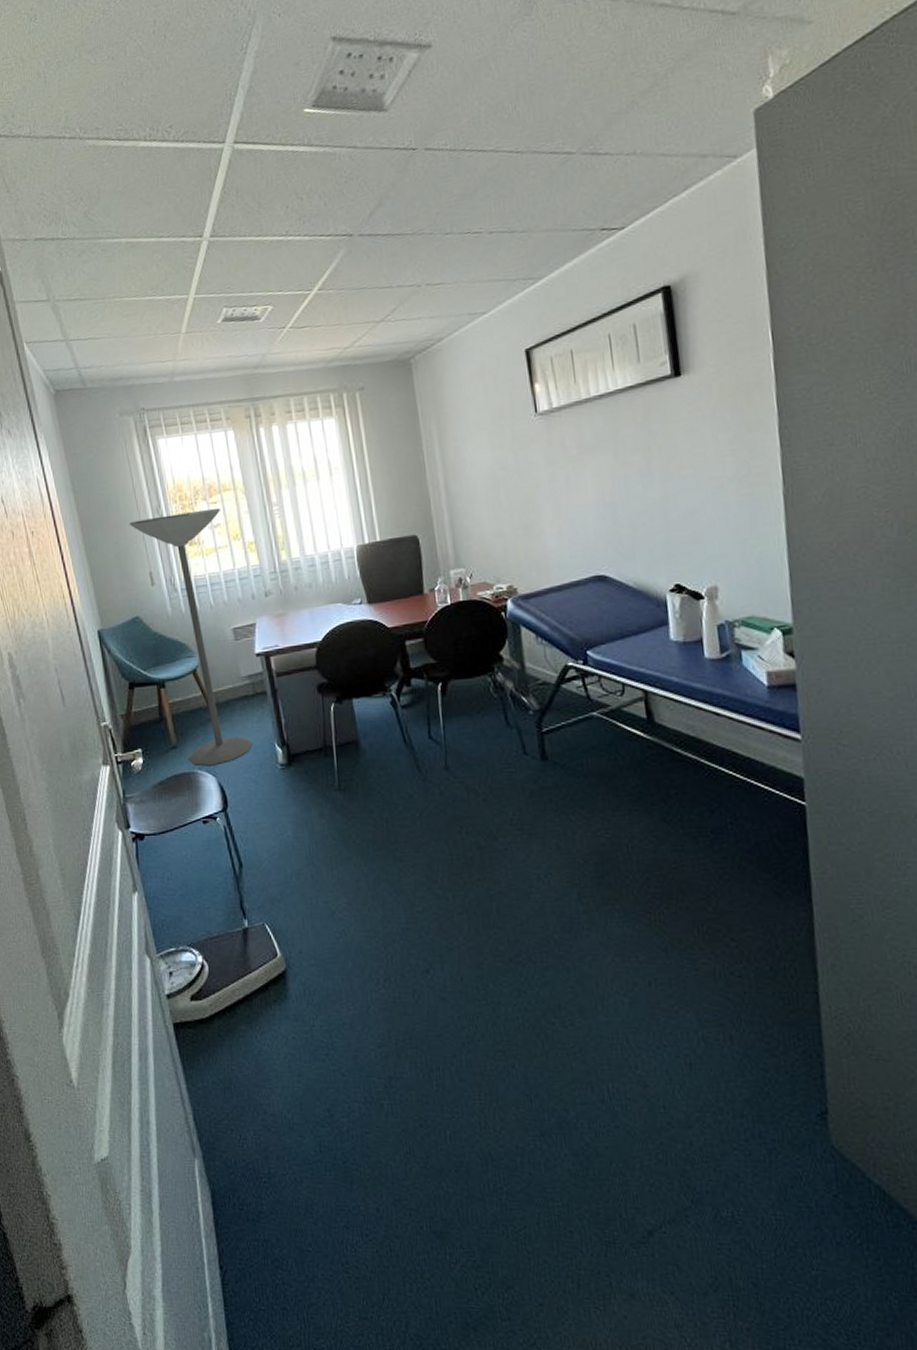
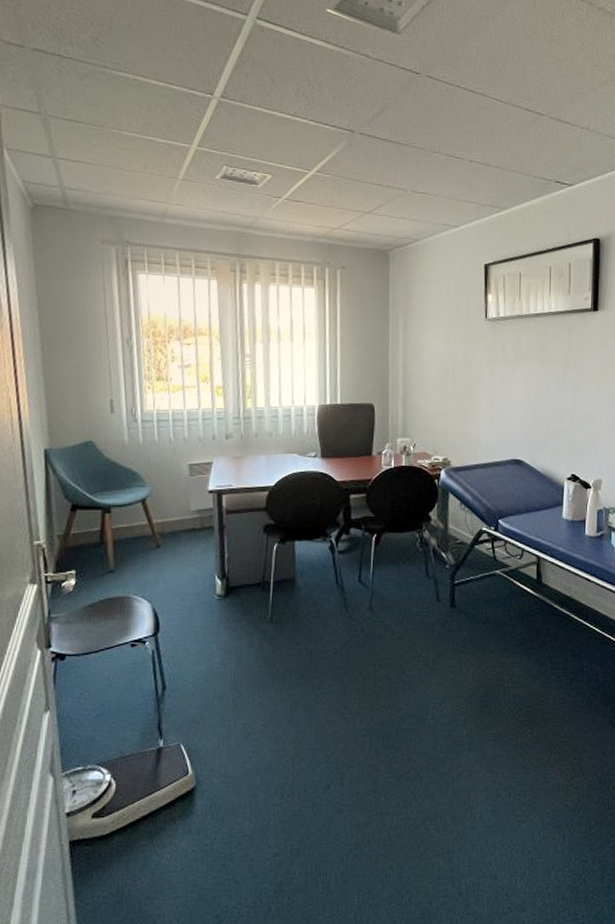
floor lamp: present [129,507,253,766] -> none [95,347,193,592]

